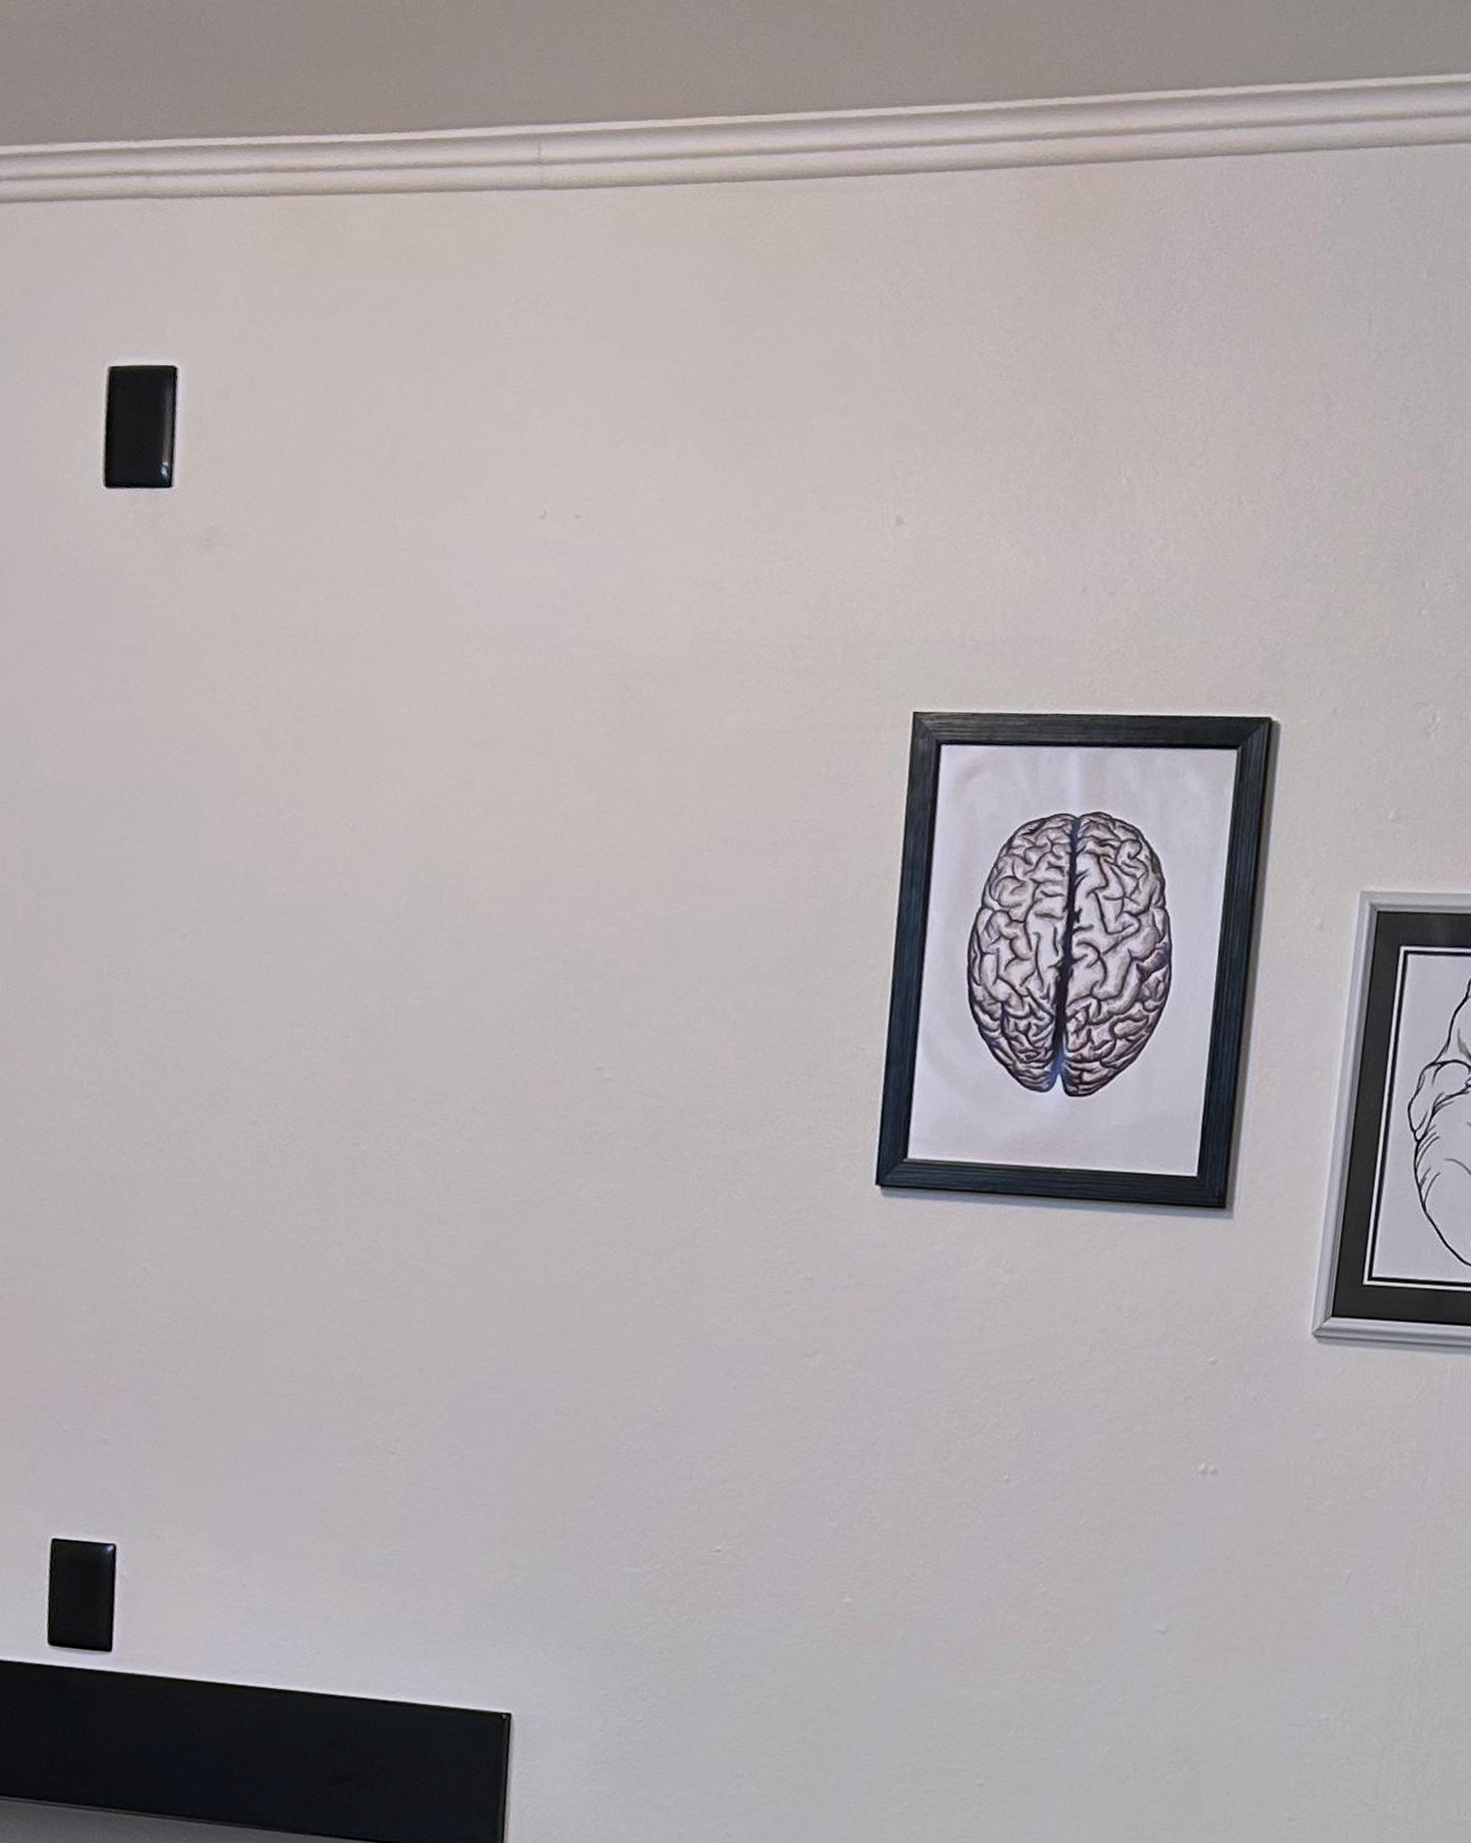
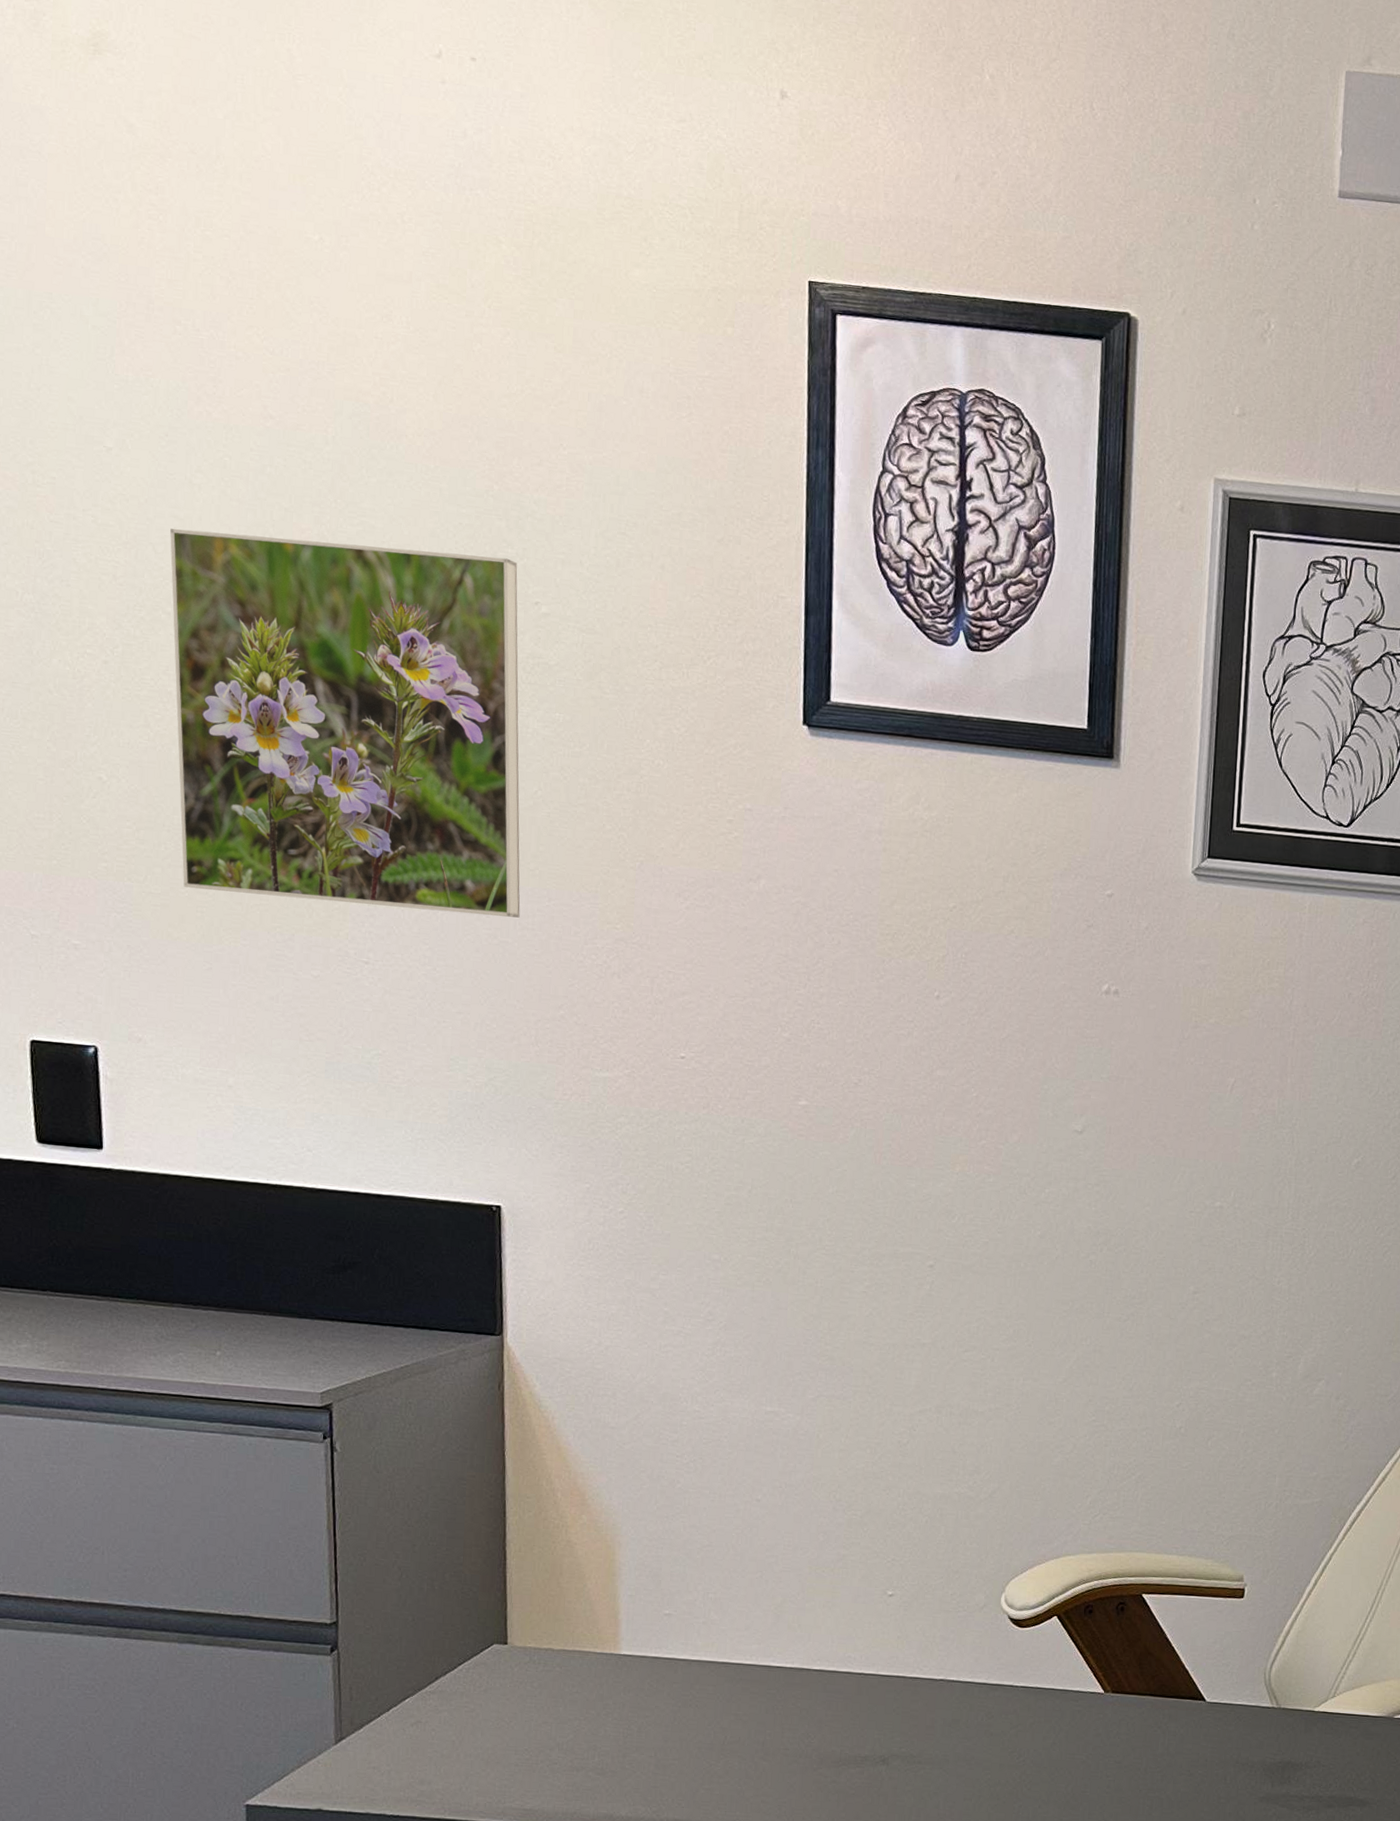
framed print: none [216,1011,582,1402] -> present [170,528,520,918]

